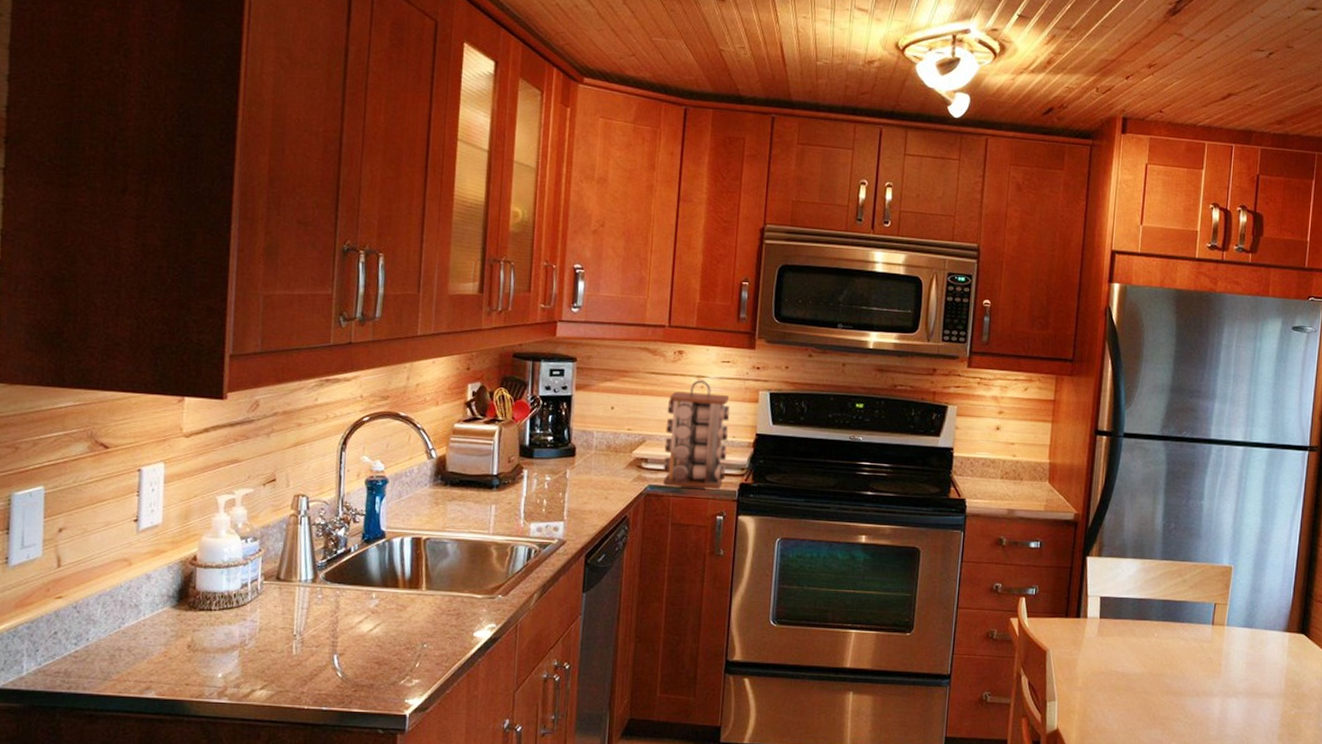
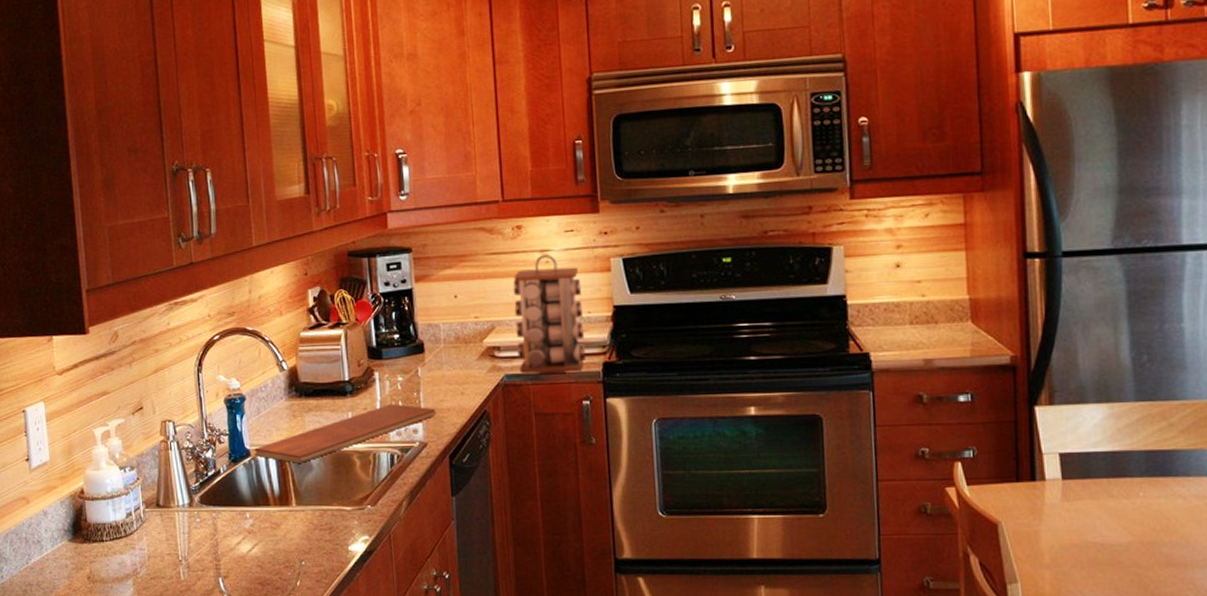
chopping board: none [390,501,580,549] -> present [254,404,438,463]

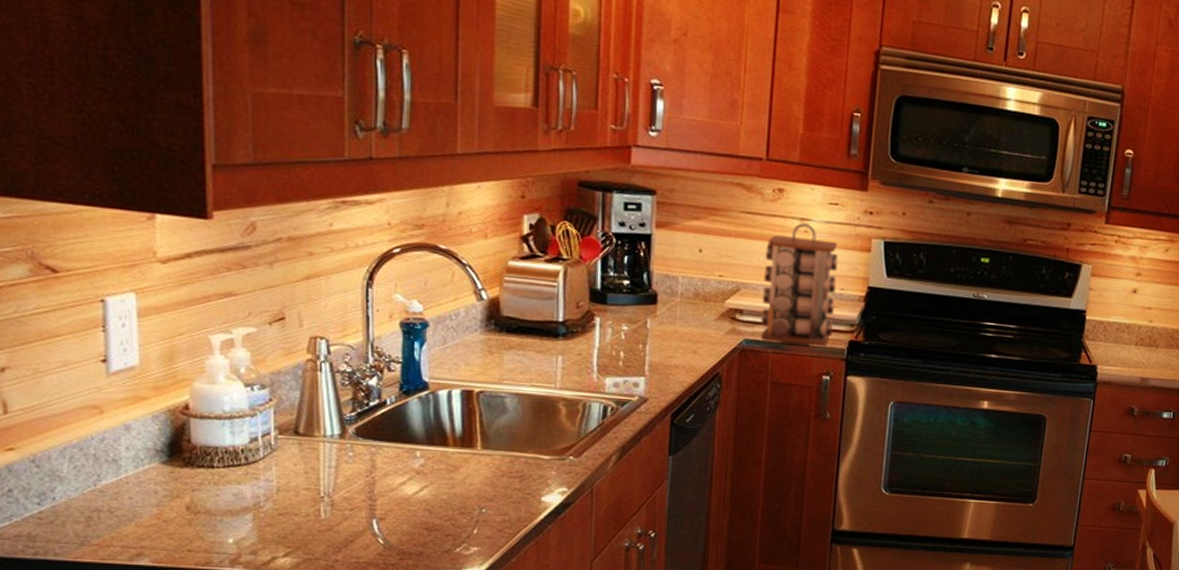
chopping board: present [254,404,438,463] -> none [434,353,664,404]

